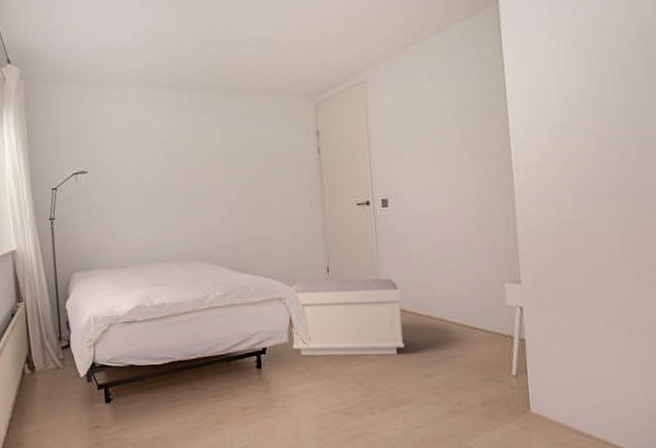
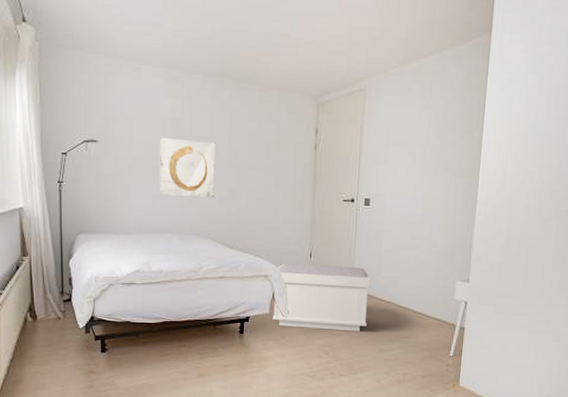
wall art: none [150,158,214,222] -> present [159,137,216,198]

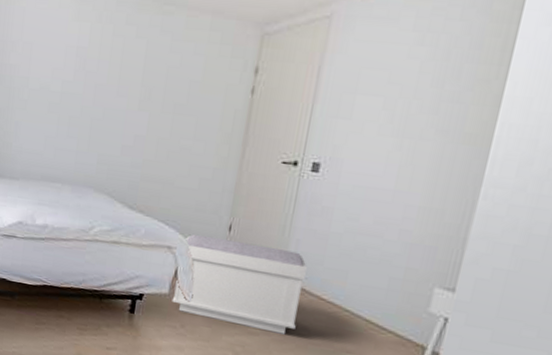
wall art: present [159,137,216,198] -> none [53,68,126,145]

